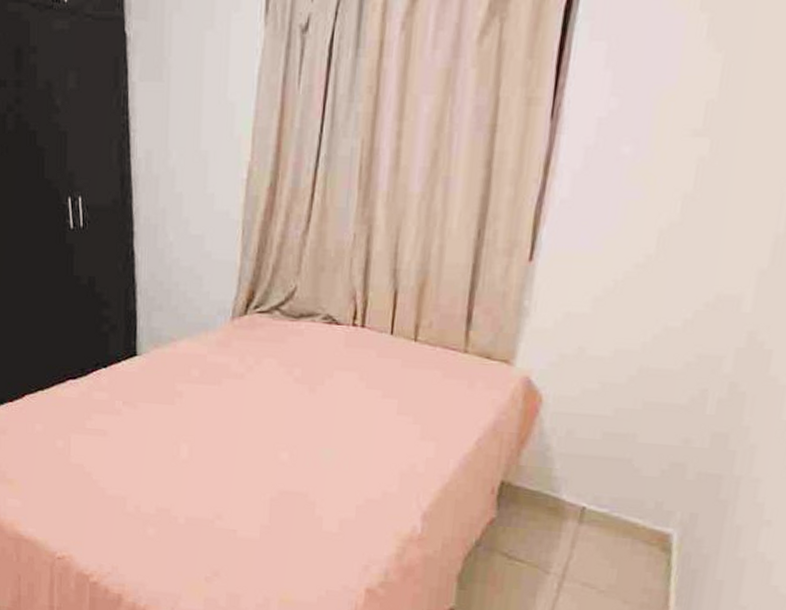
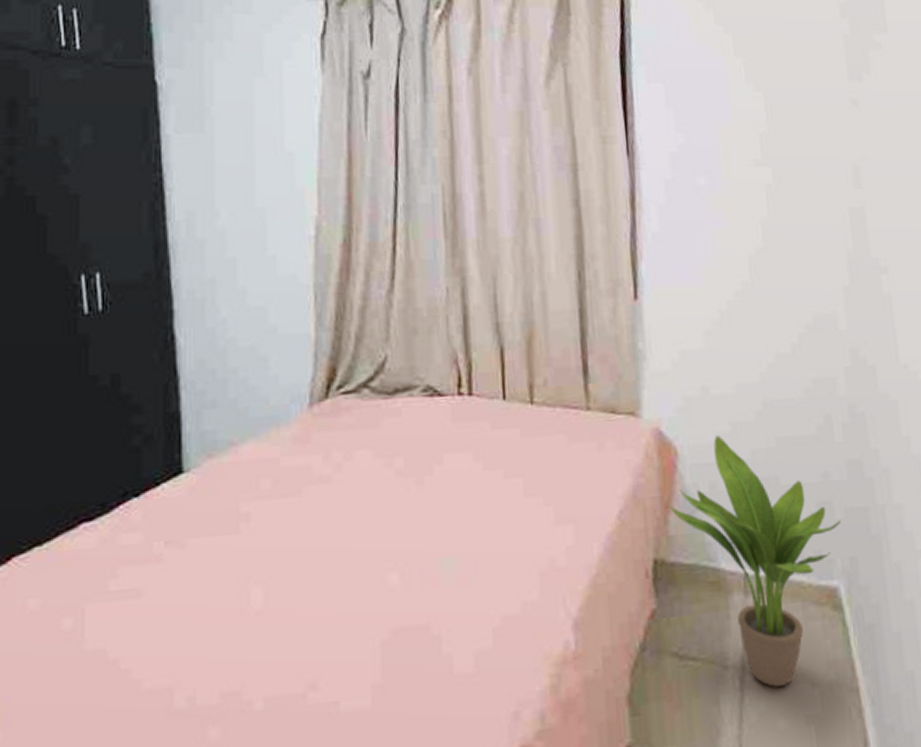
potted plant: none [524,391,690,597] -> present [669,435,841,687]

